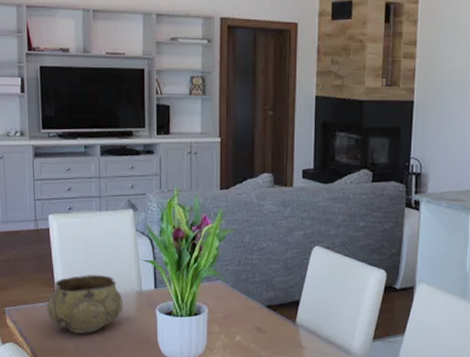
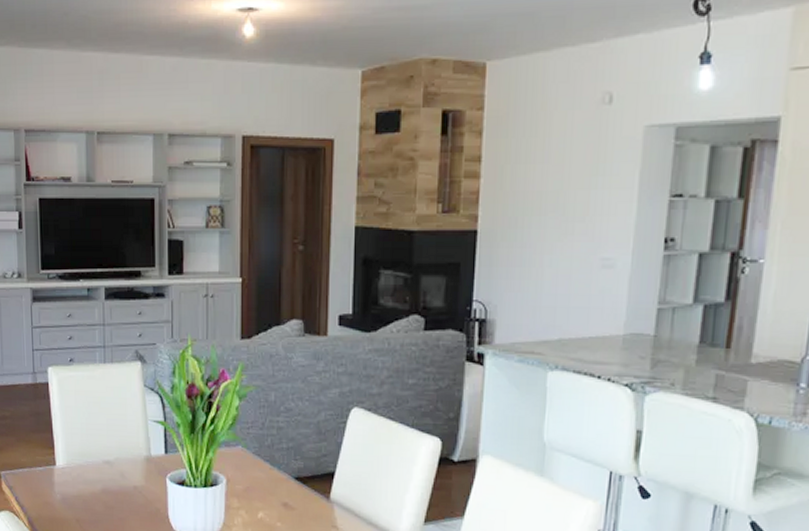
decorative bowl: present [47,275,123,333] -> none [45,436,130,503]

